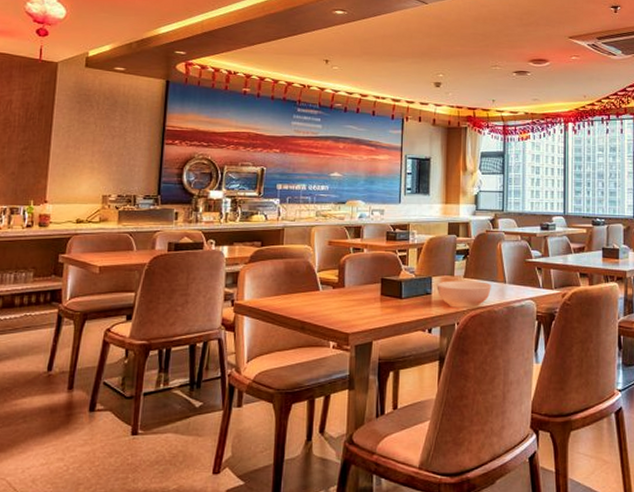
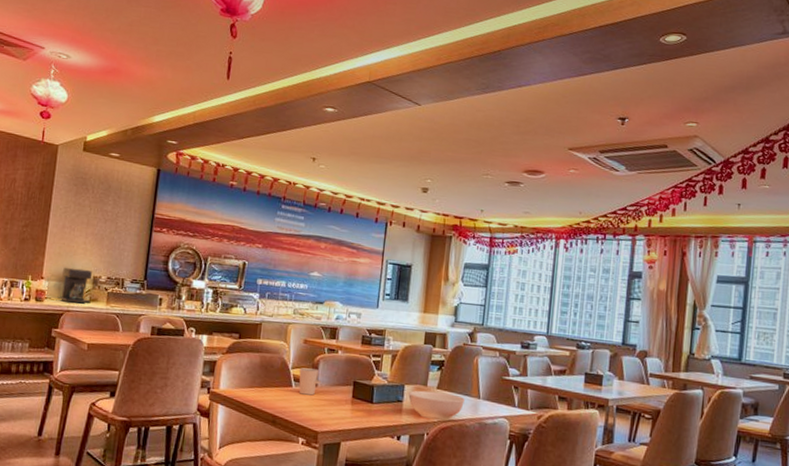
coffee maker: none [63,188,101,225] -> present [57,267,92,304]
cup: none [325,270,348,297] -> present [299,367,321,396]

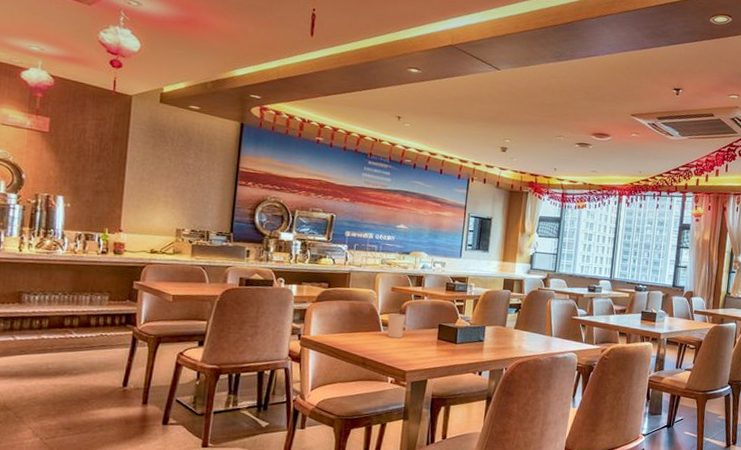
coffee maker: present [57,267,92,304] -> none [138,220,175,257]
bowl: present [408,390,465,421] -> none [489,330,539,357]

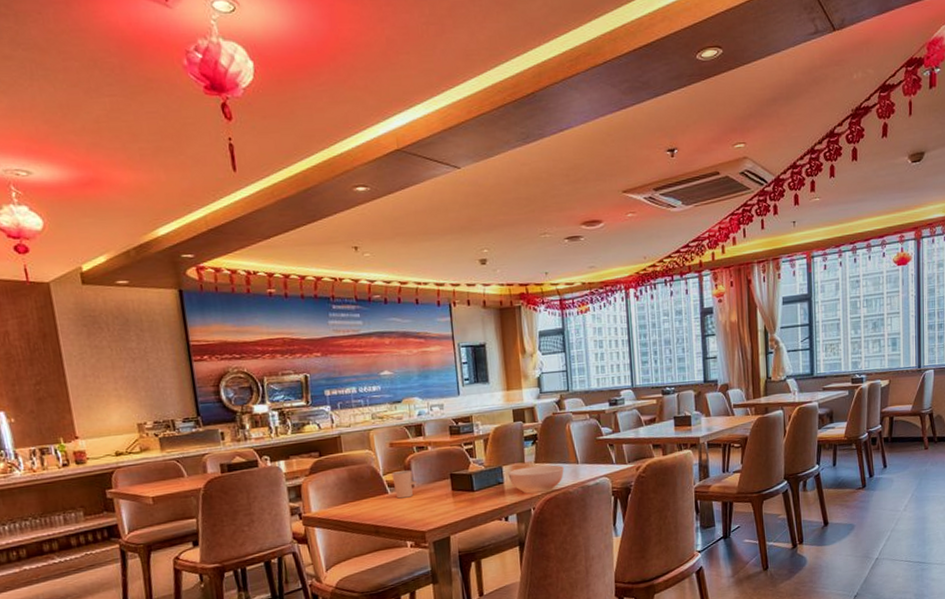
bowl: none [489,330,539,357] -> present [508,465,564,494]

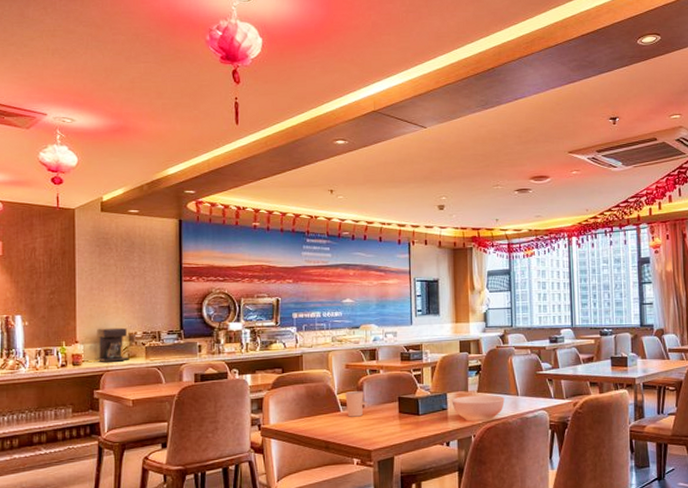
coffee maker: none [98,418,142,459] -> present [95,327,130,362]

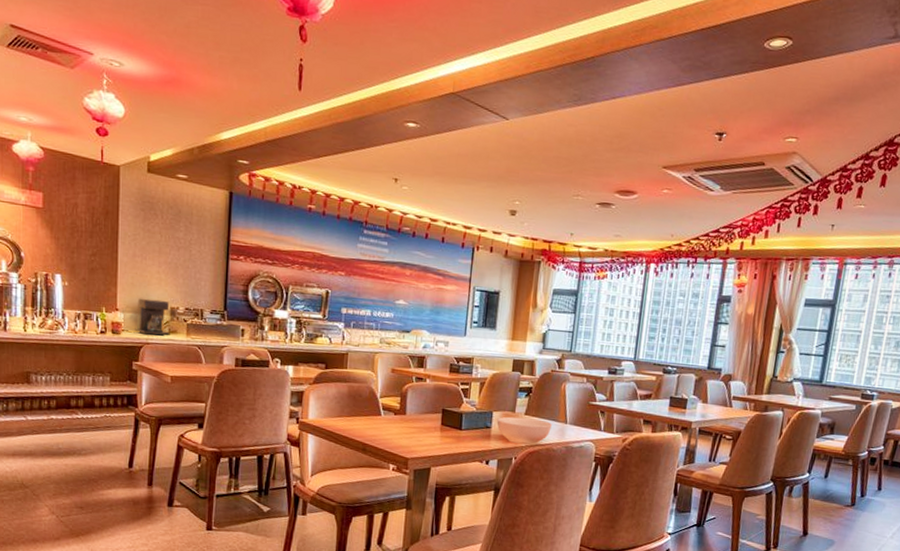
cup: present [345,391,367,417] -> none [387,396,410,424]

